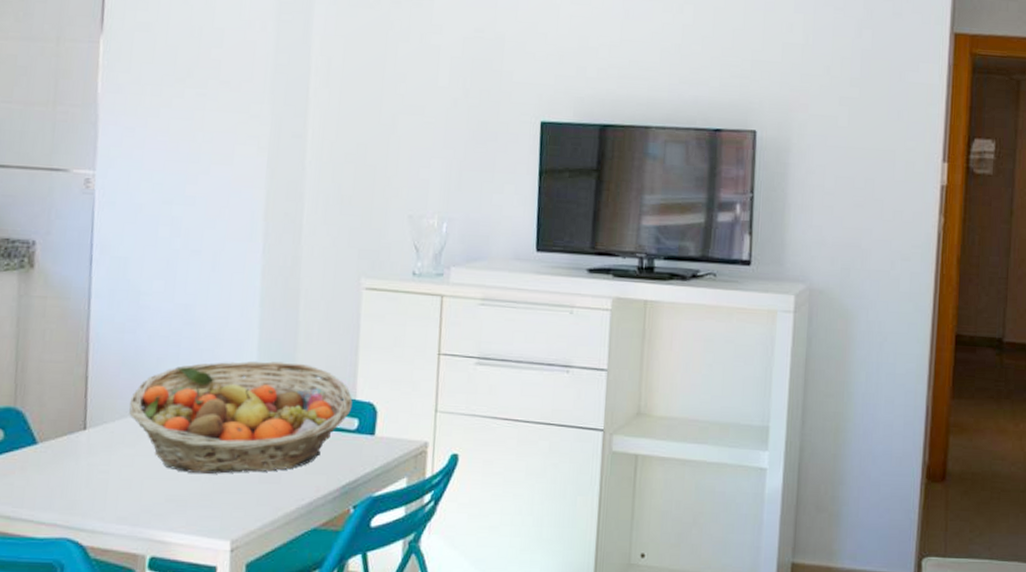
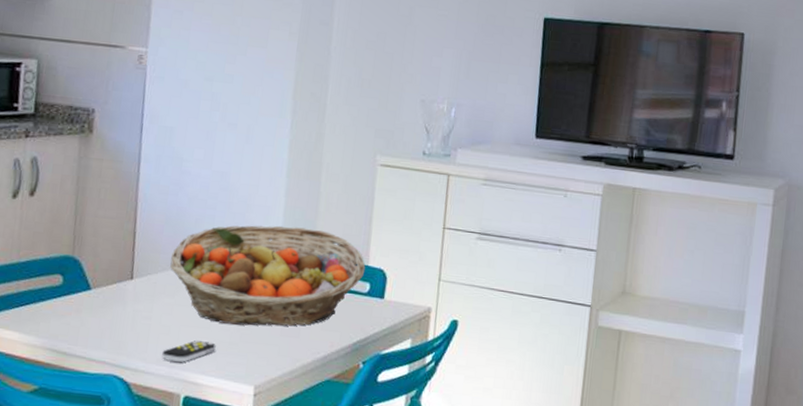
remote control: none [123,493,185,520] -> present [162,339,216,363]

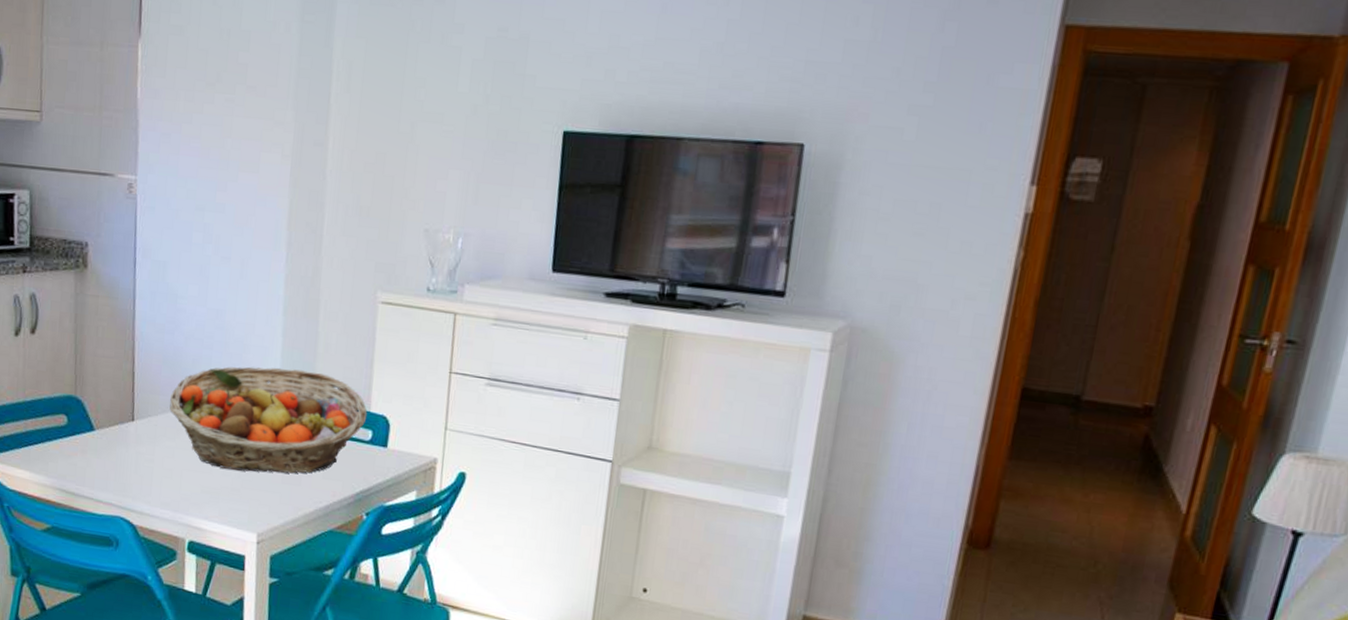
remote control: present [162,339,216,363] -> none [165,484,218,507]

